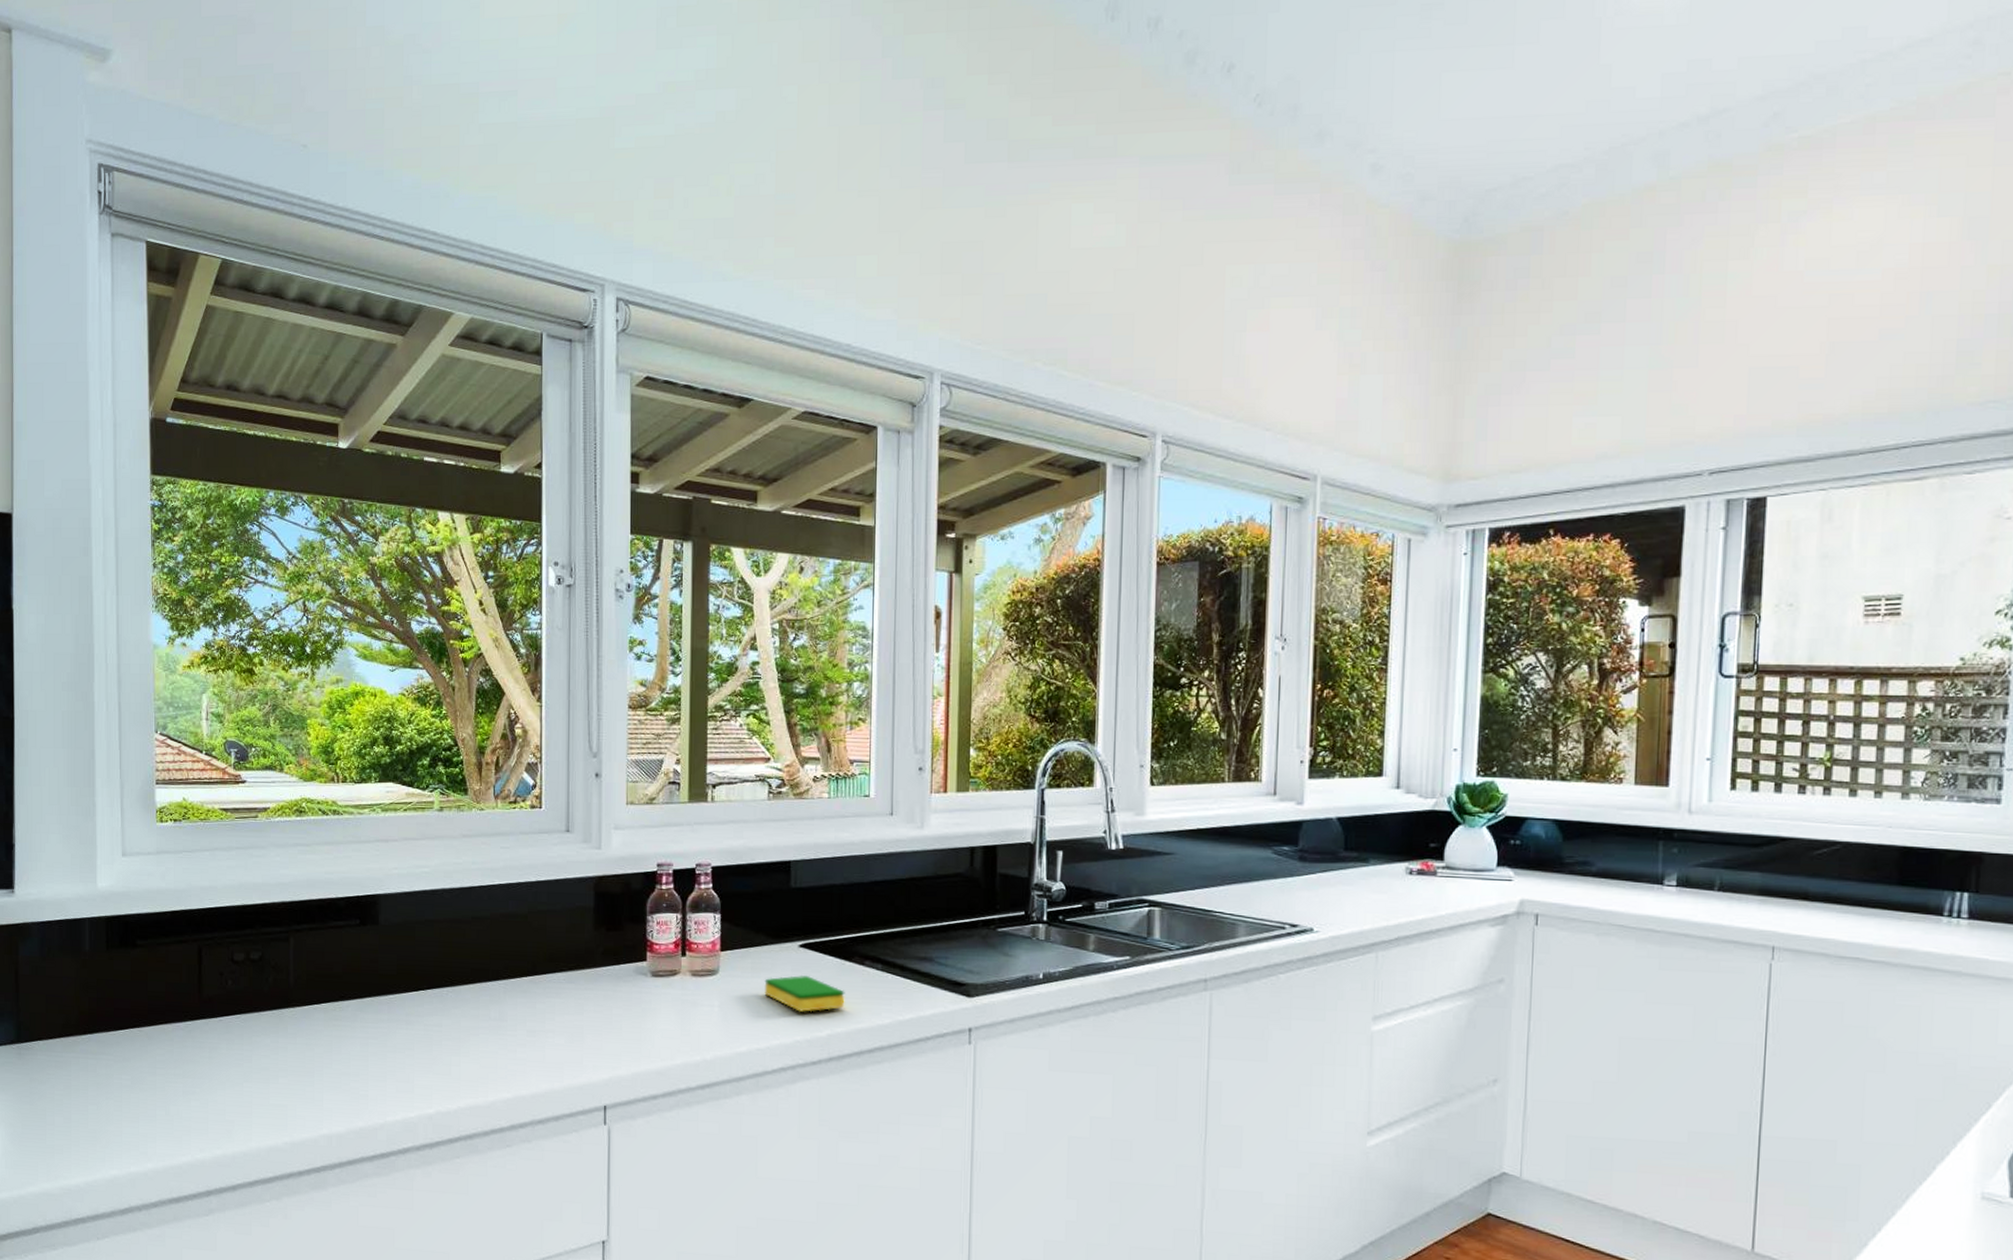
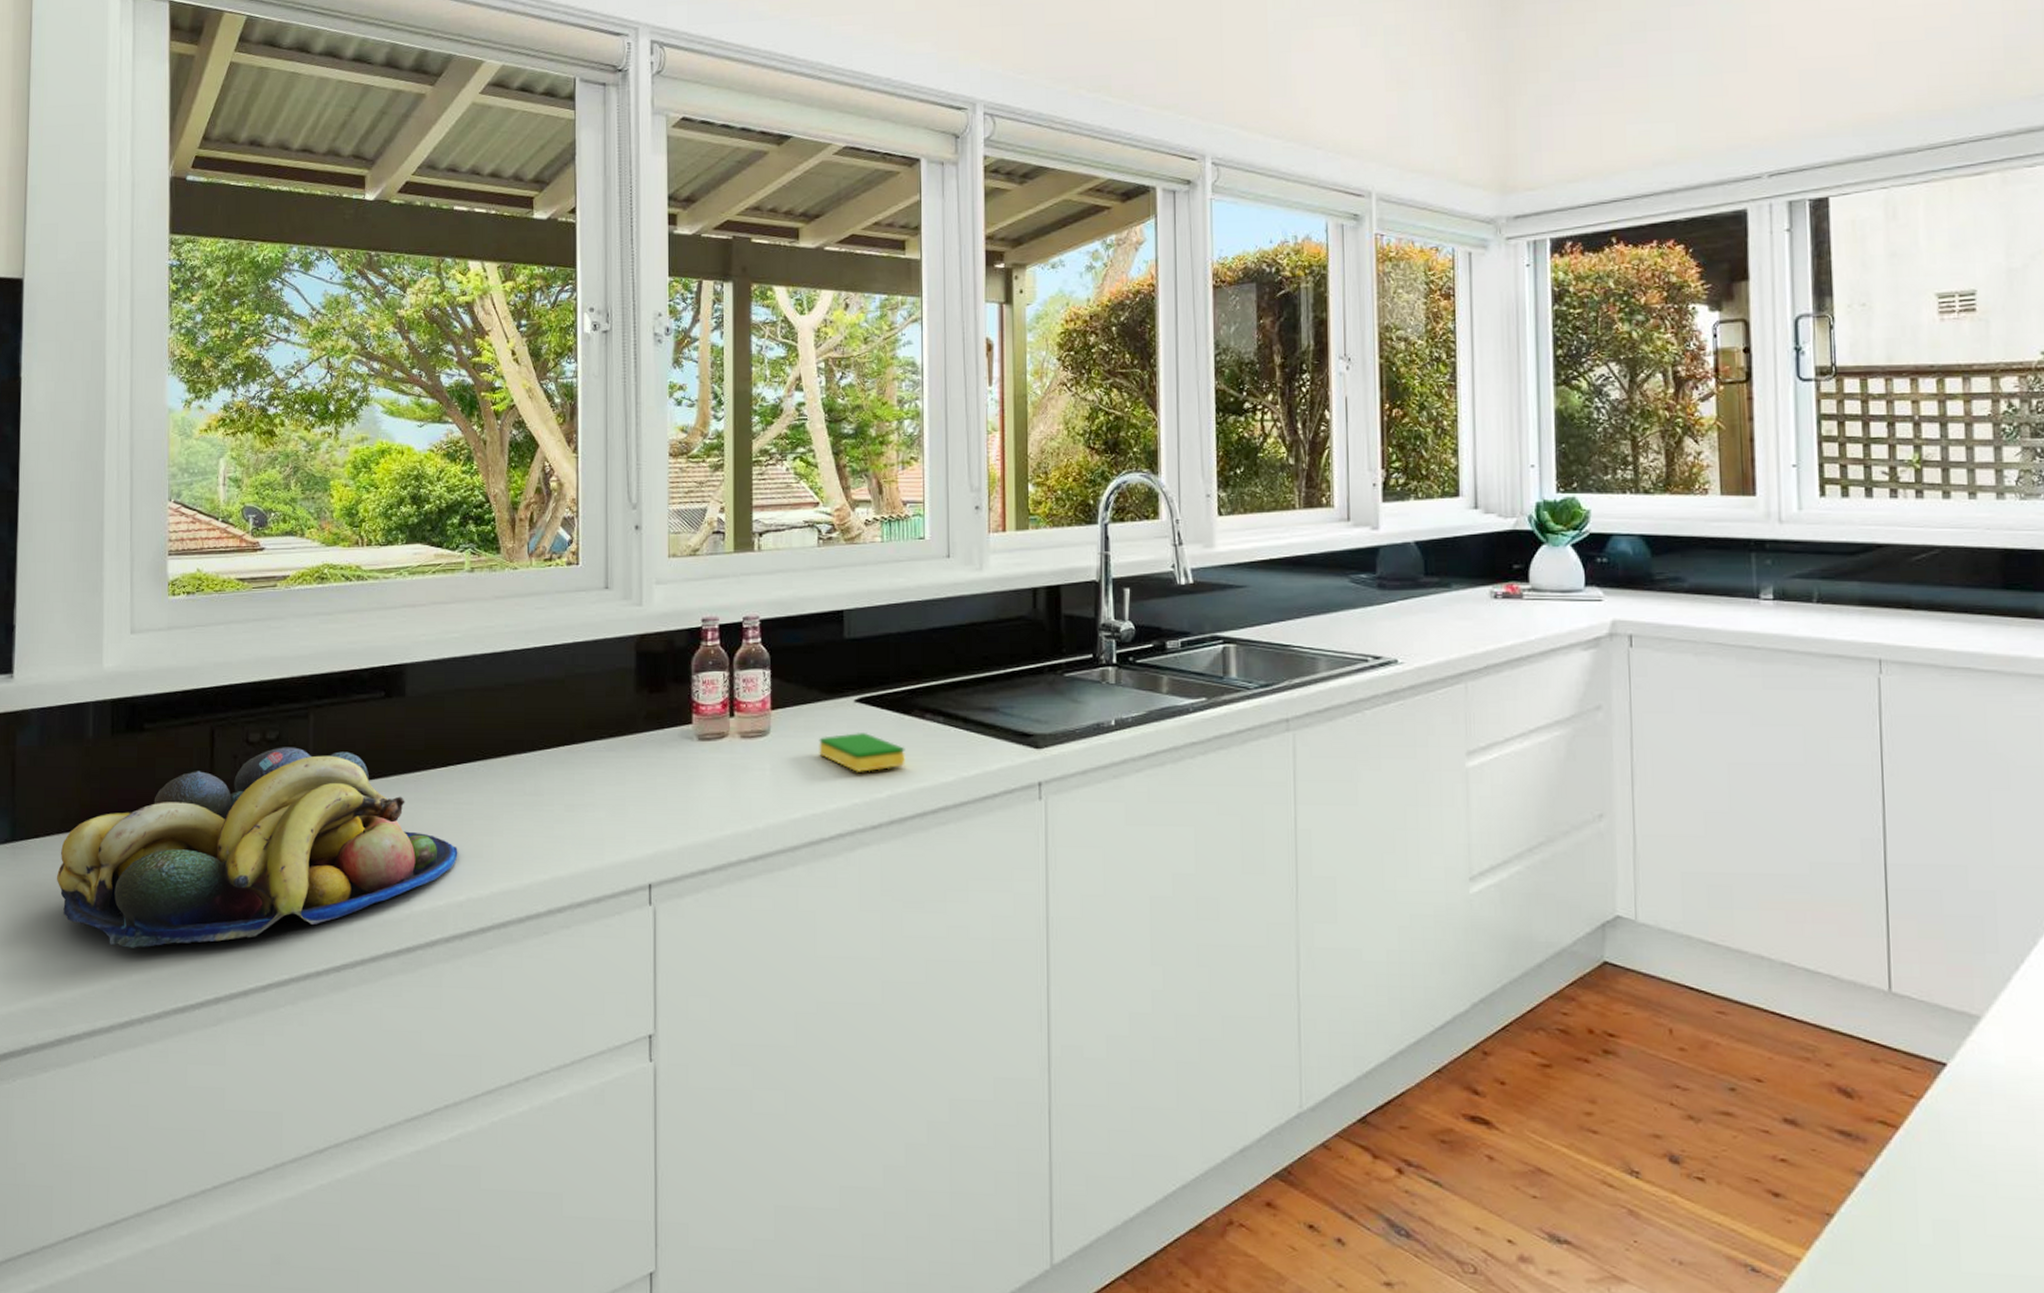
fruit bowl: none [59,967,428,1144] -> present [56,747,458,948]

